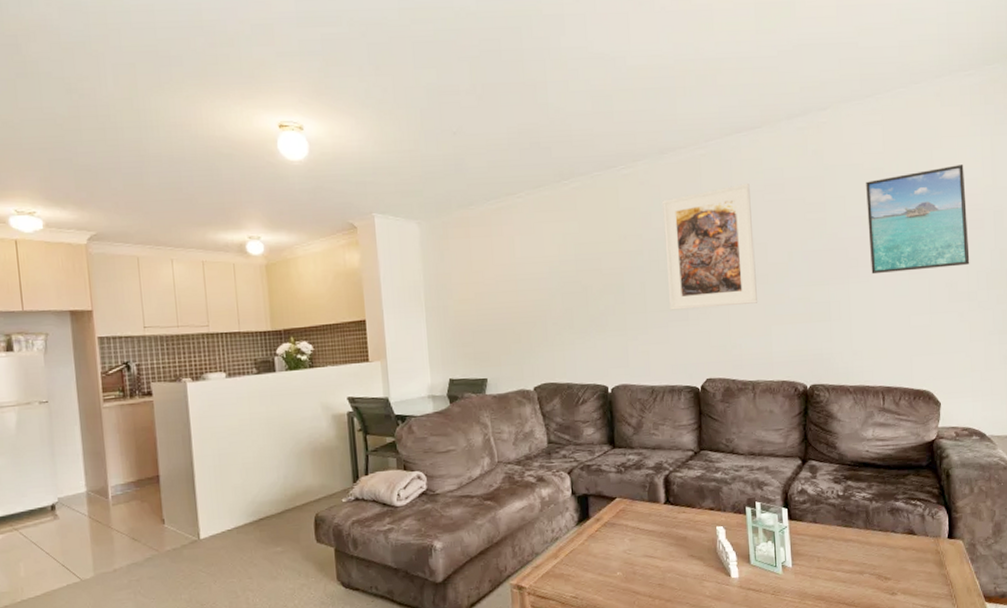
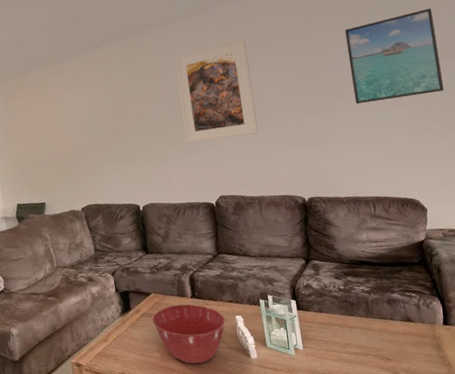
mixing bowl: none [615,511,704,586] -> present [152,304,226,365]

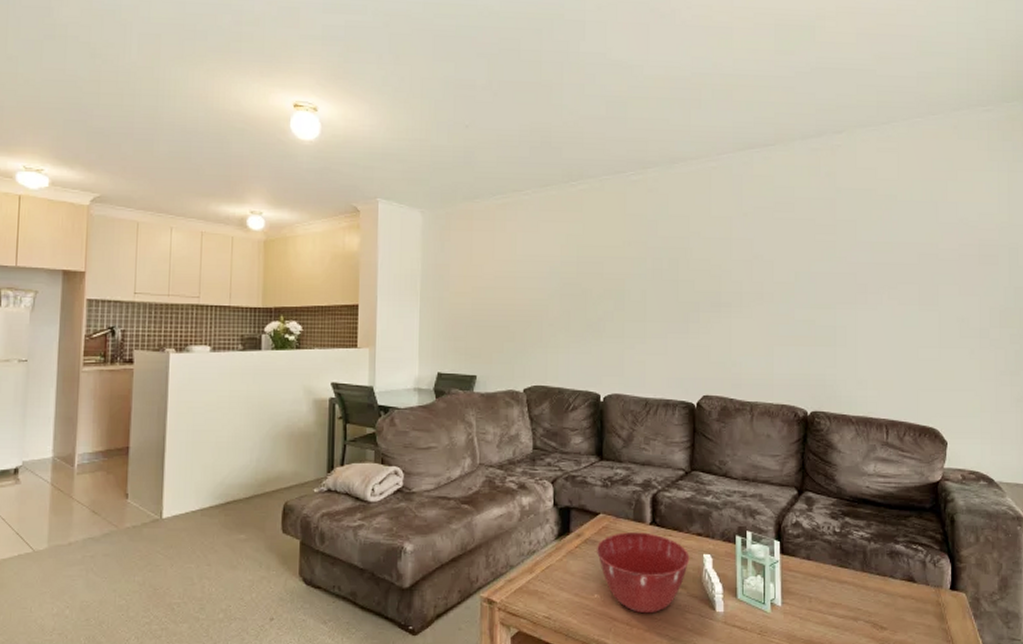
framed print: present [175,39,258,143] -> none [669,200,761,322]
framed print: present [345,8,444,105] -> none [878,198,983,302]

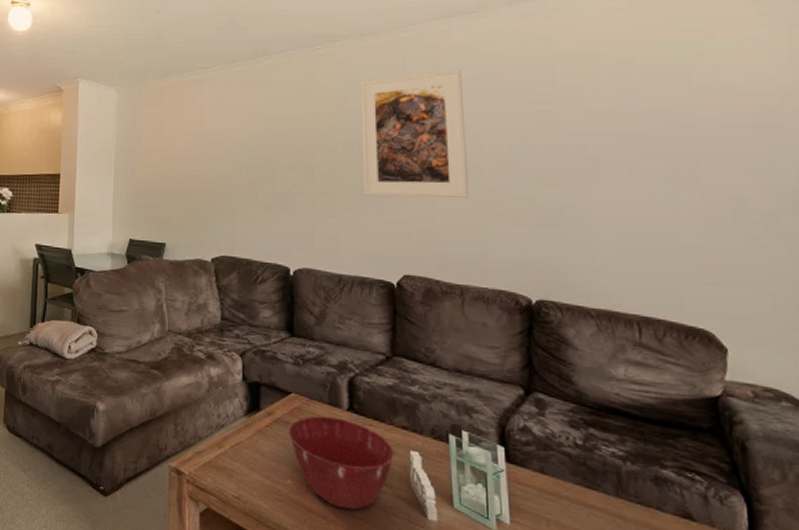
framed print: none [669,200,761,322] -> present [360,69,468,198]

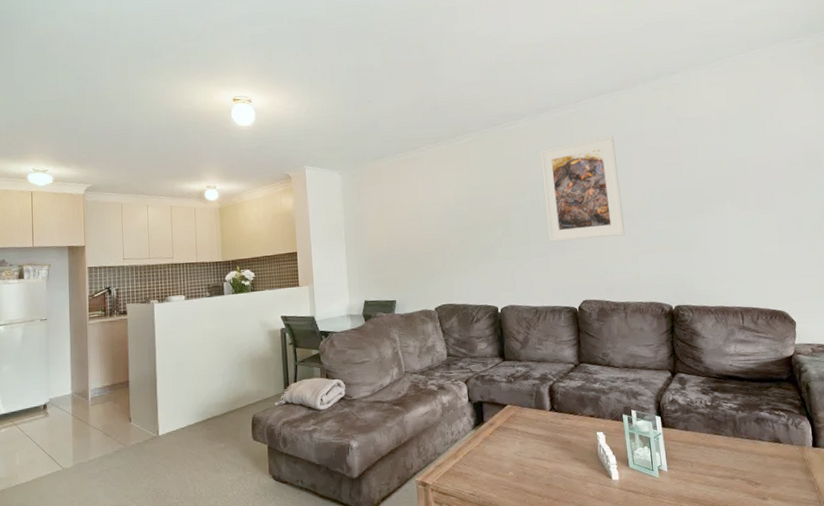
mixing bowl: present [288,415,394,510] -> none [507,417,586,486]

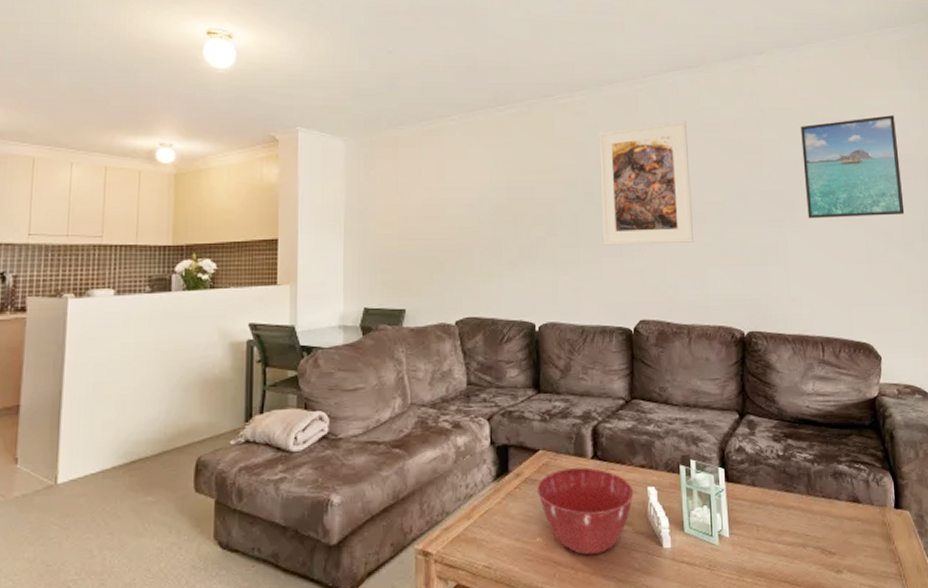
mixing bowl: none [507,417,586,486] -> present [536,467,634,556]
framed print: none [714,115,813,210] -> present [801,115,905,219]

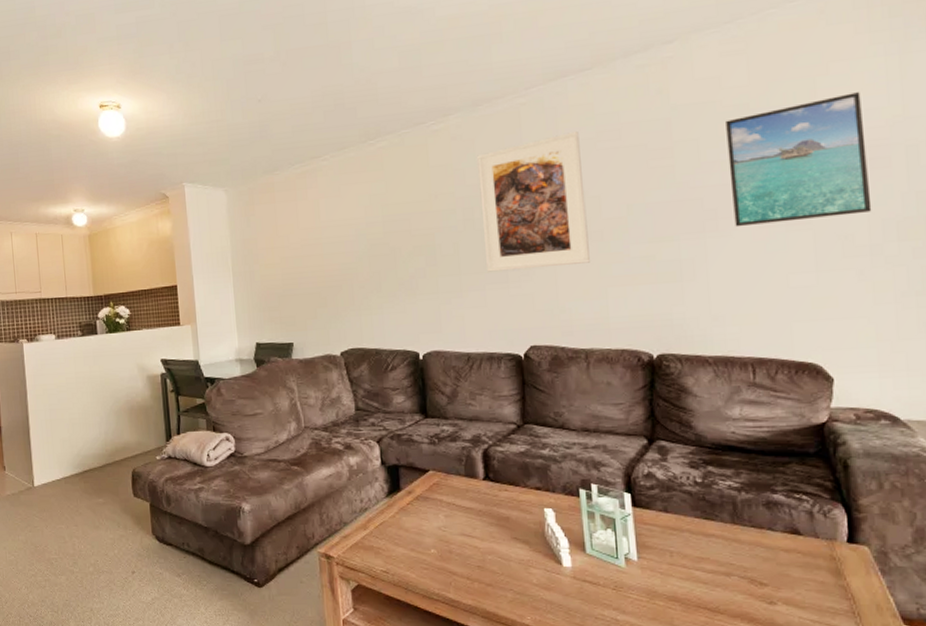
mixing bowl: present [536,467,634,556] -> none [428,488,530,568]

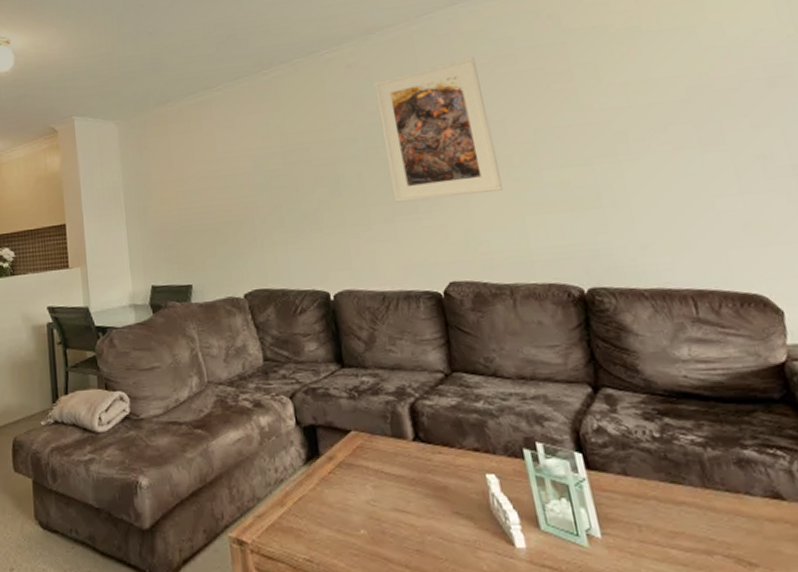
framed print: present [726,92,872,227] -> none [620,13,786,150]

